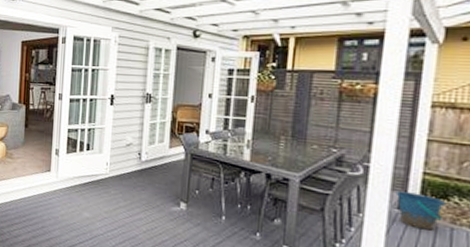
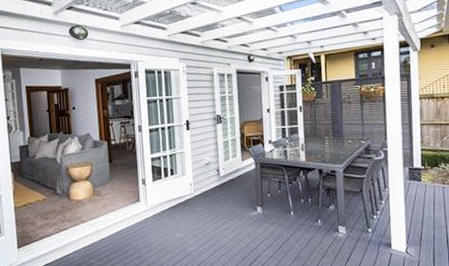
bucket: present [395,191,447,231] -> none [406,165,438,192]

